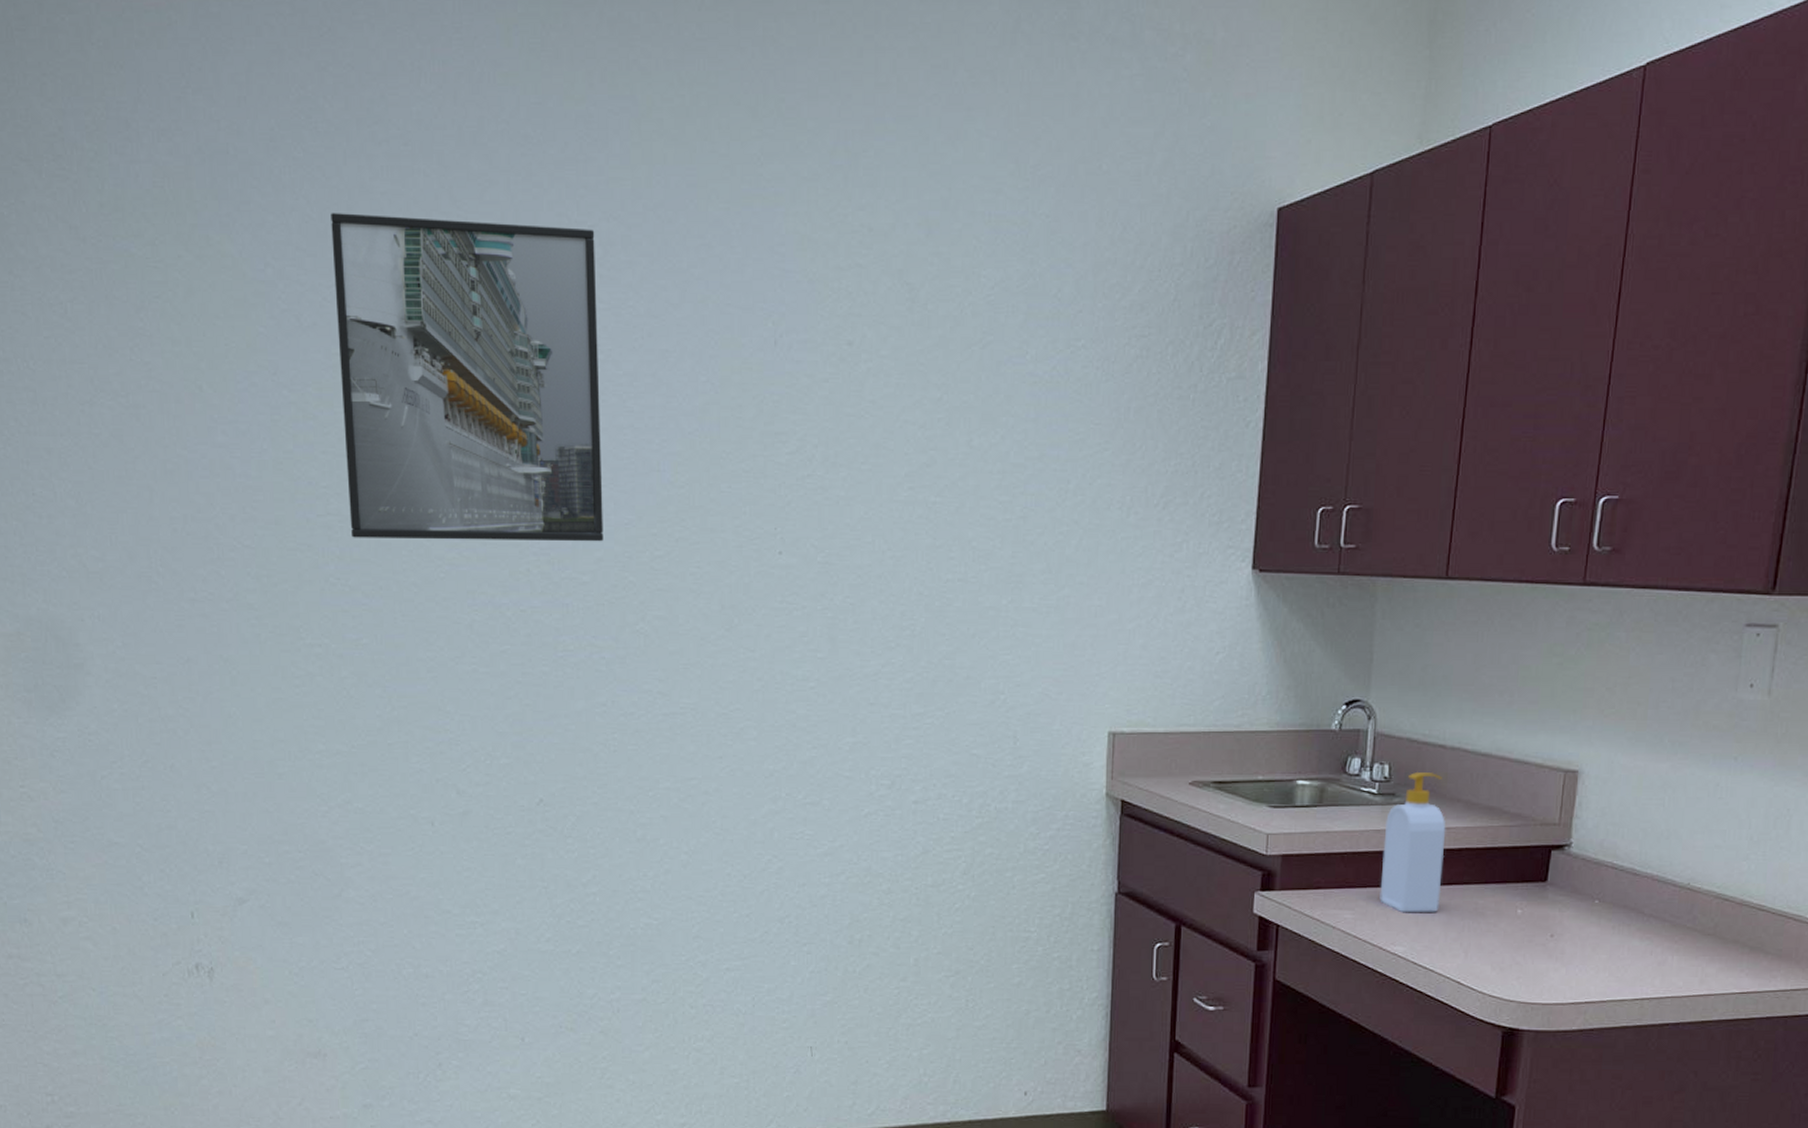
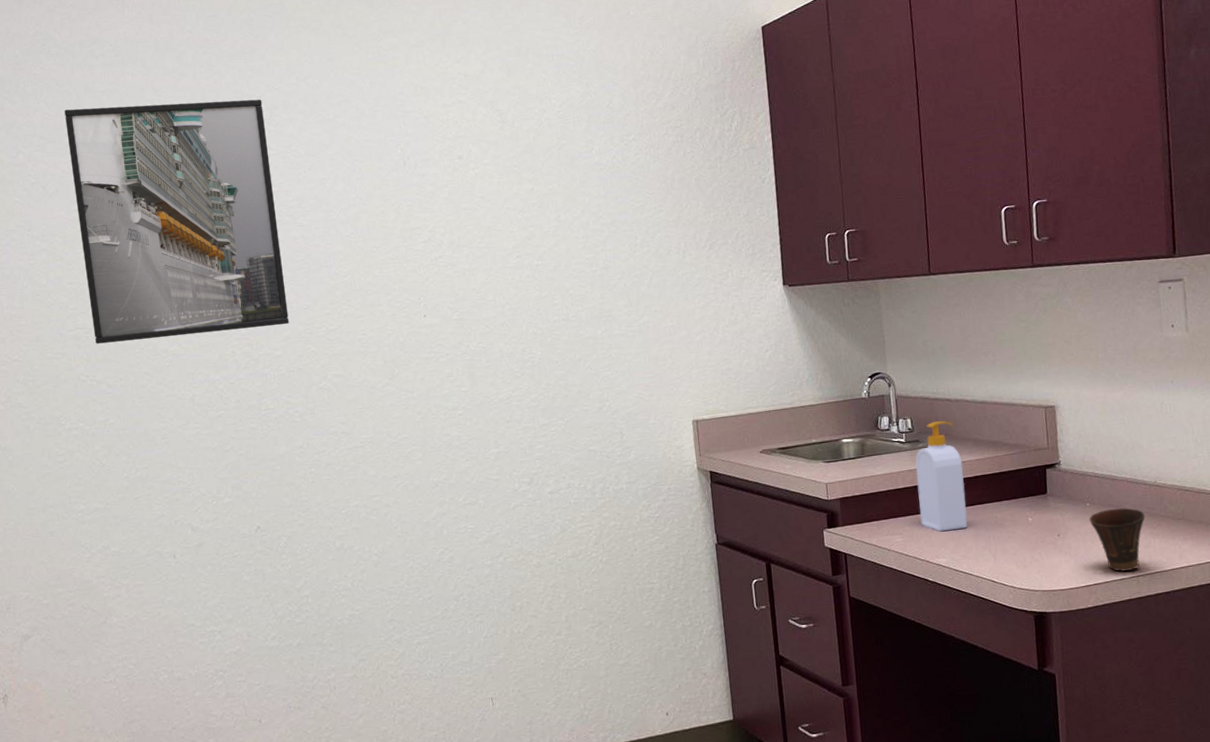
cup: none [1594,911,1667,991] -> present [1089,508,1145,572]

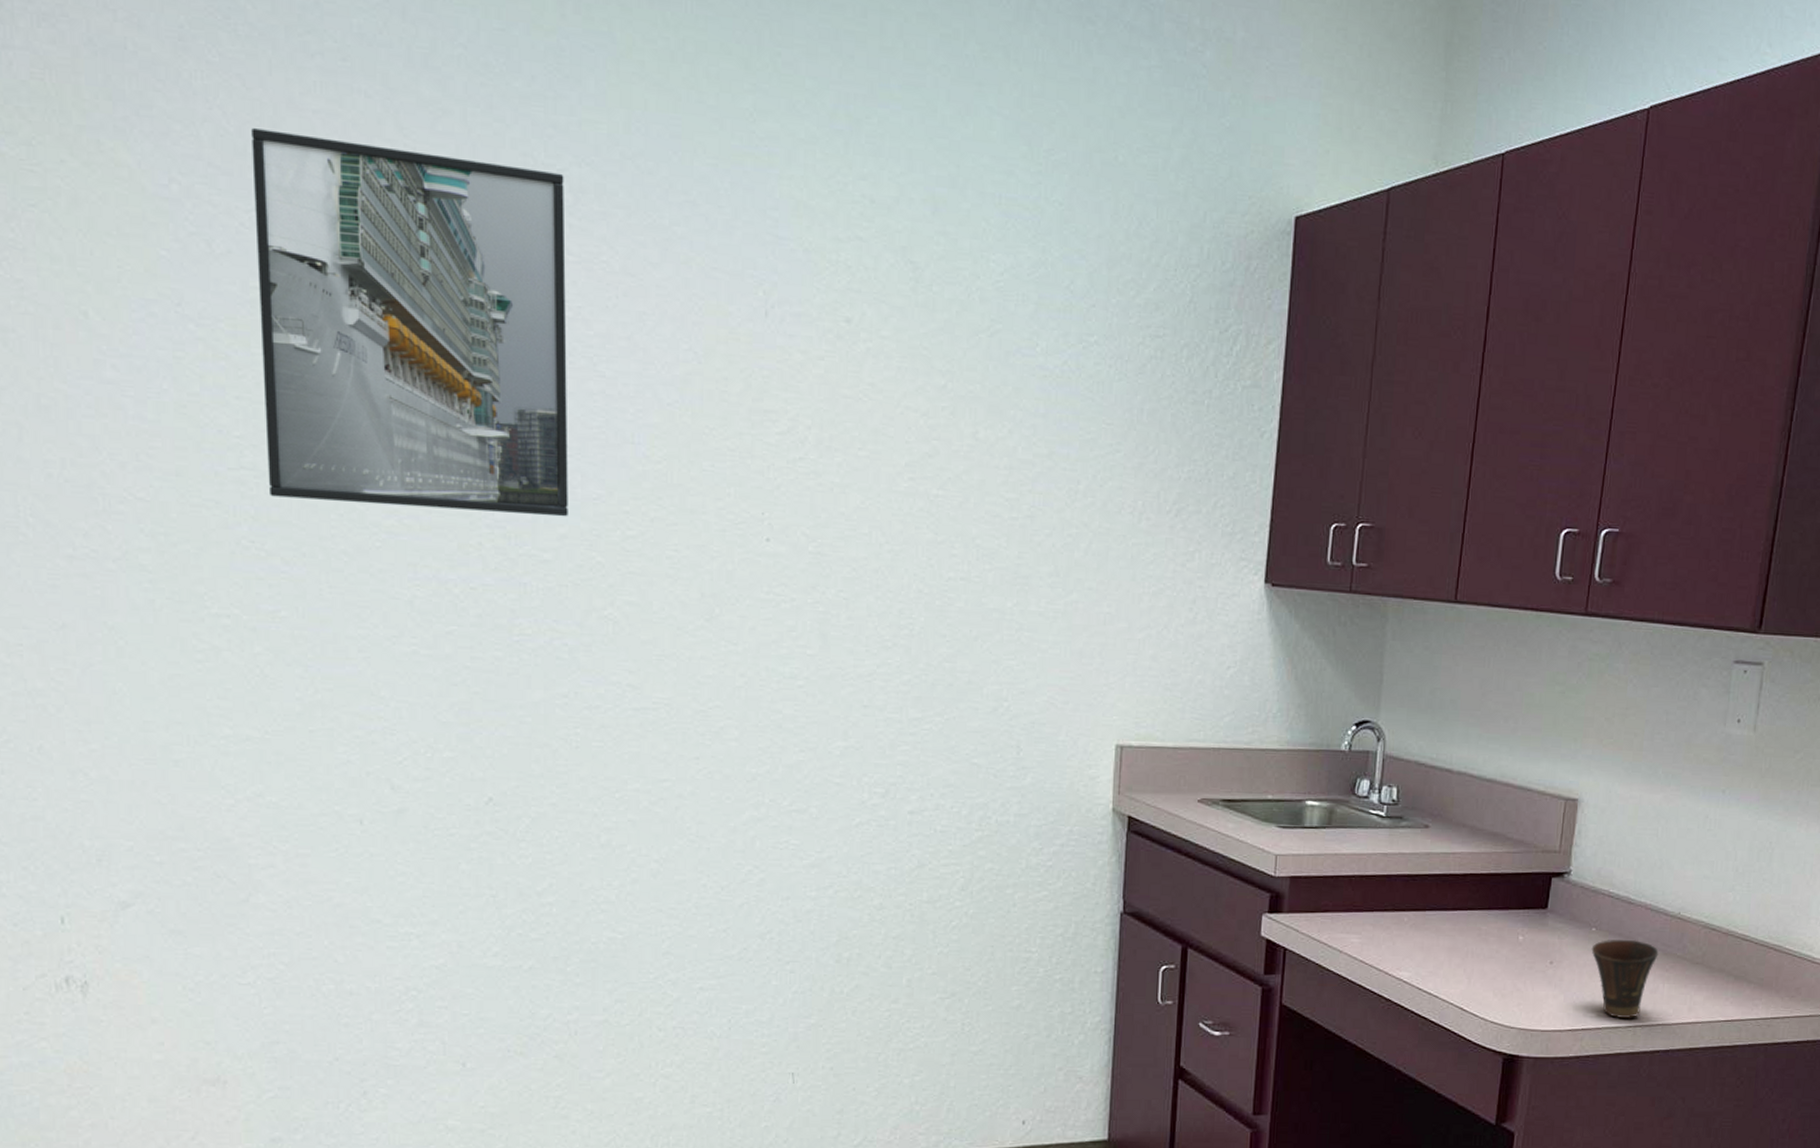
soap bottle: present [915,421,968,532] -> none [1386,795,1452,938]

